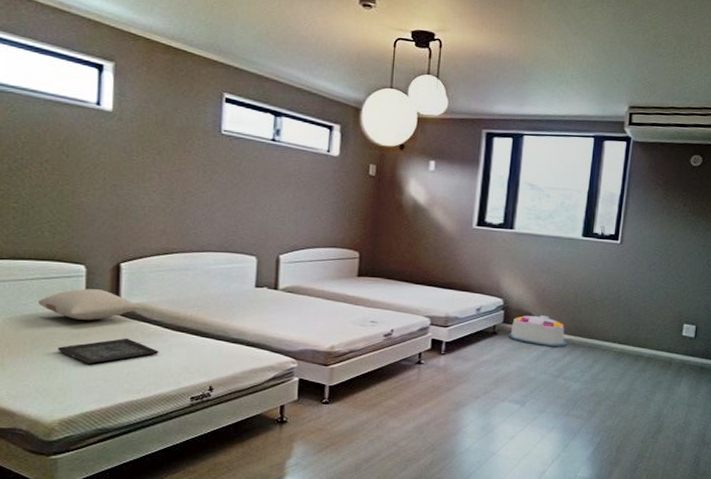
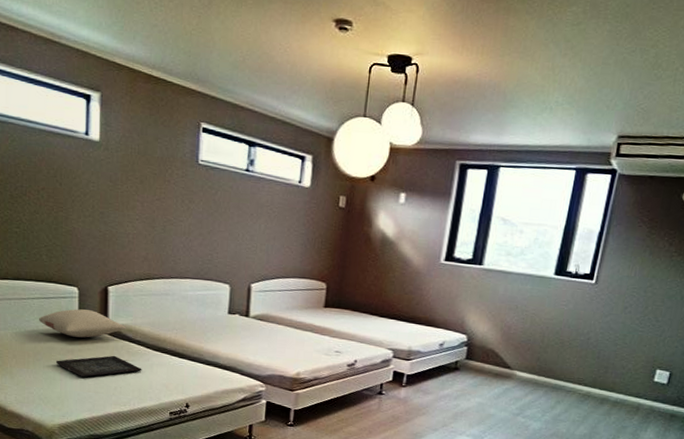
storage bin: present [509,315,567,347] -> none [471,353,530,386]

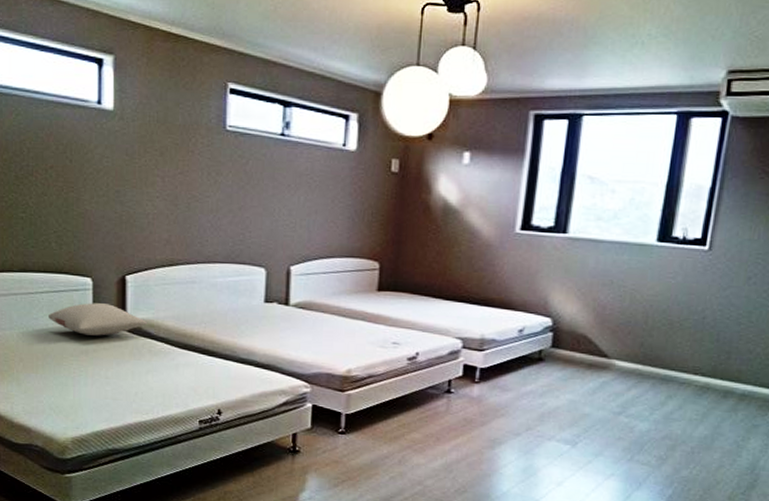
tray: present [56,355,142,377] -> none [68,355,166,382]

